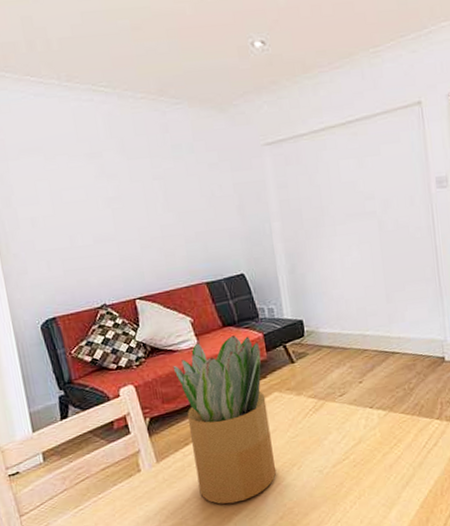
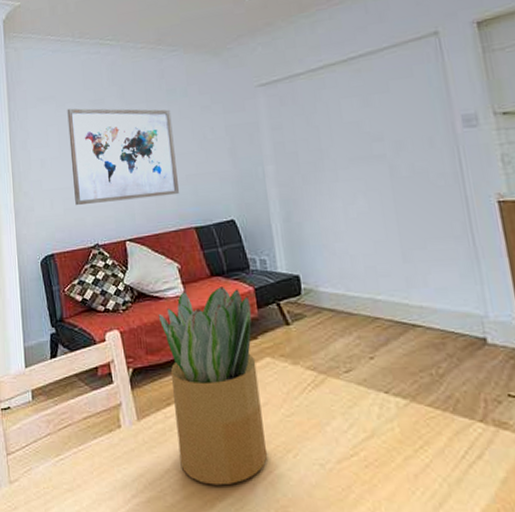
wall art: none [58,161,189,267] -> present [67,108,179,206]

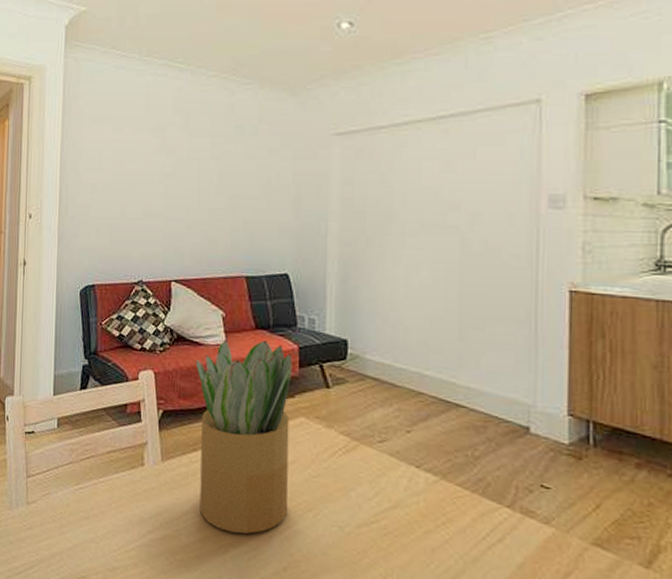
wall art: present [67,108,179,206] -> none [123,133,236,240]

